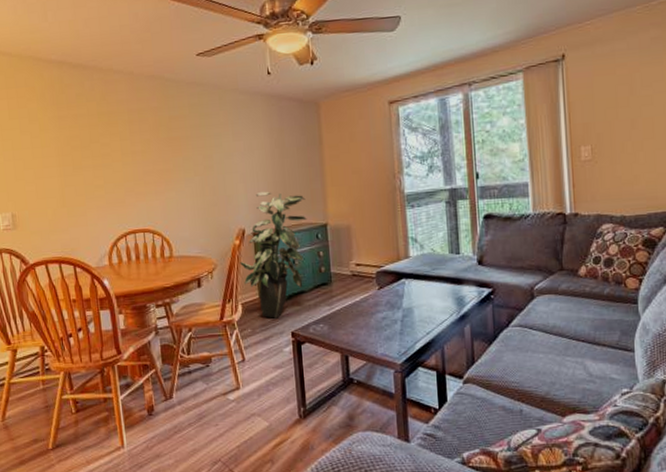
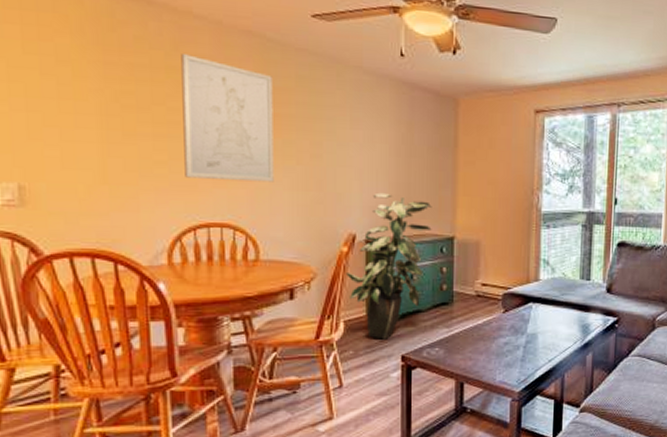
wall art: none [107,101,179,196] -> present [181,54,274,182]

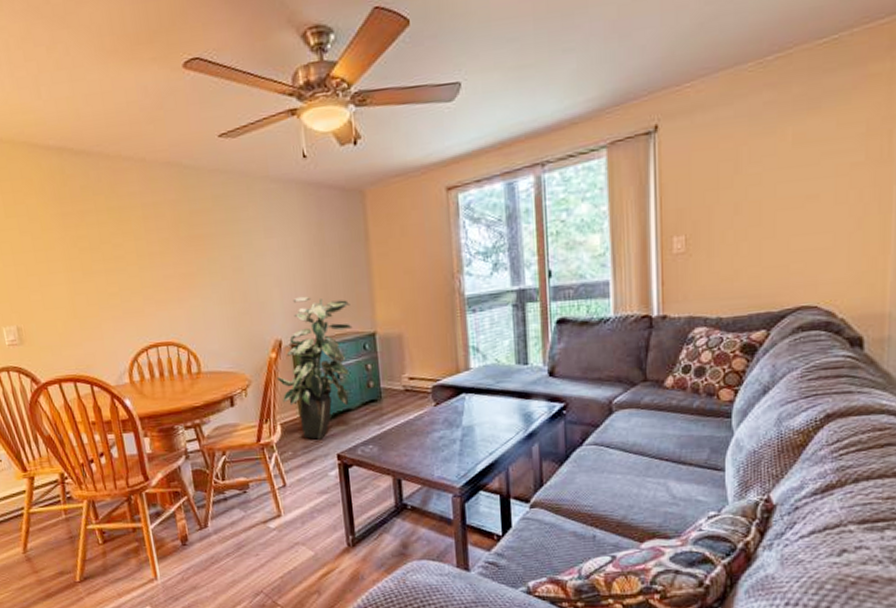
wall art: present [181,54,274,182] -> none [117,194,205,305]

